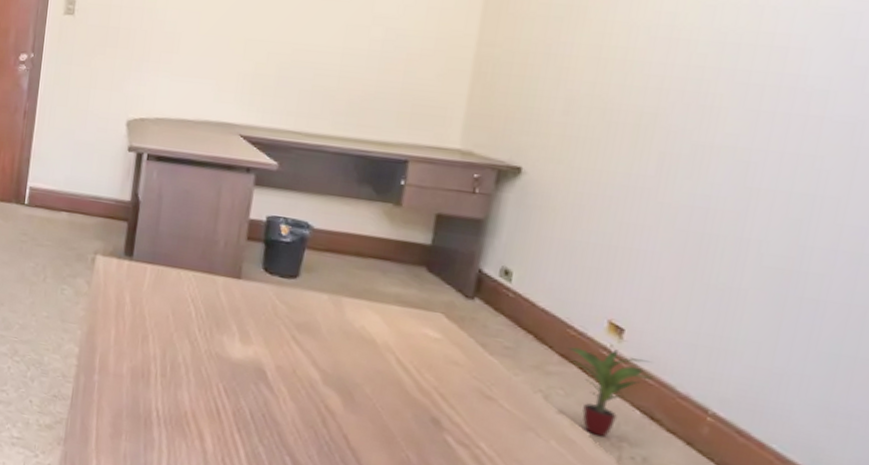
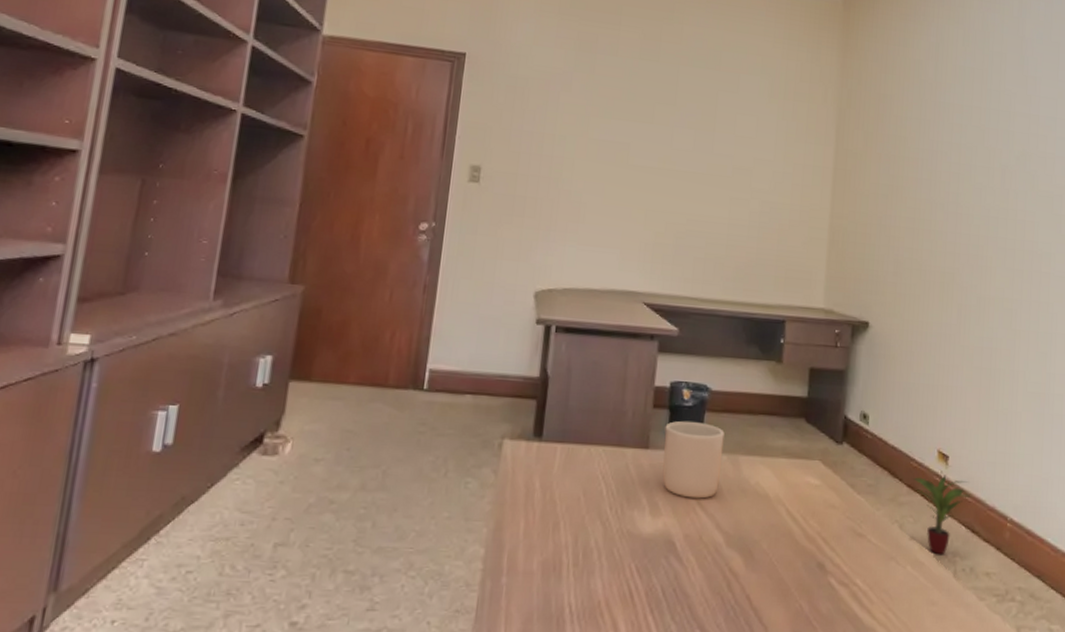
mug: none [254,255,327,334] -> present [662,420,725,499]

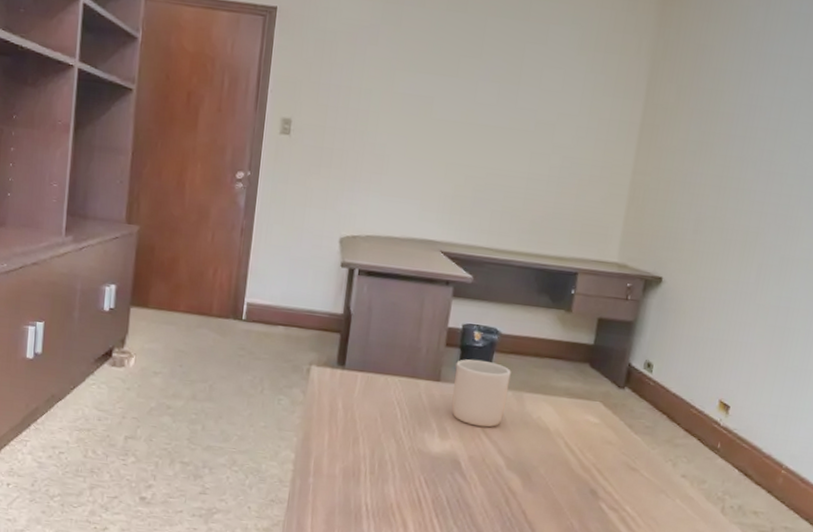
potted plant: present [913,475,971,554] -> none [691,423,748,492]

